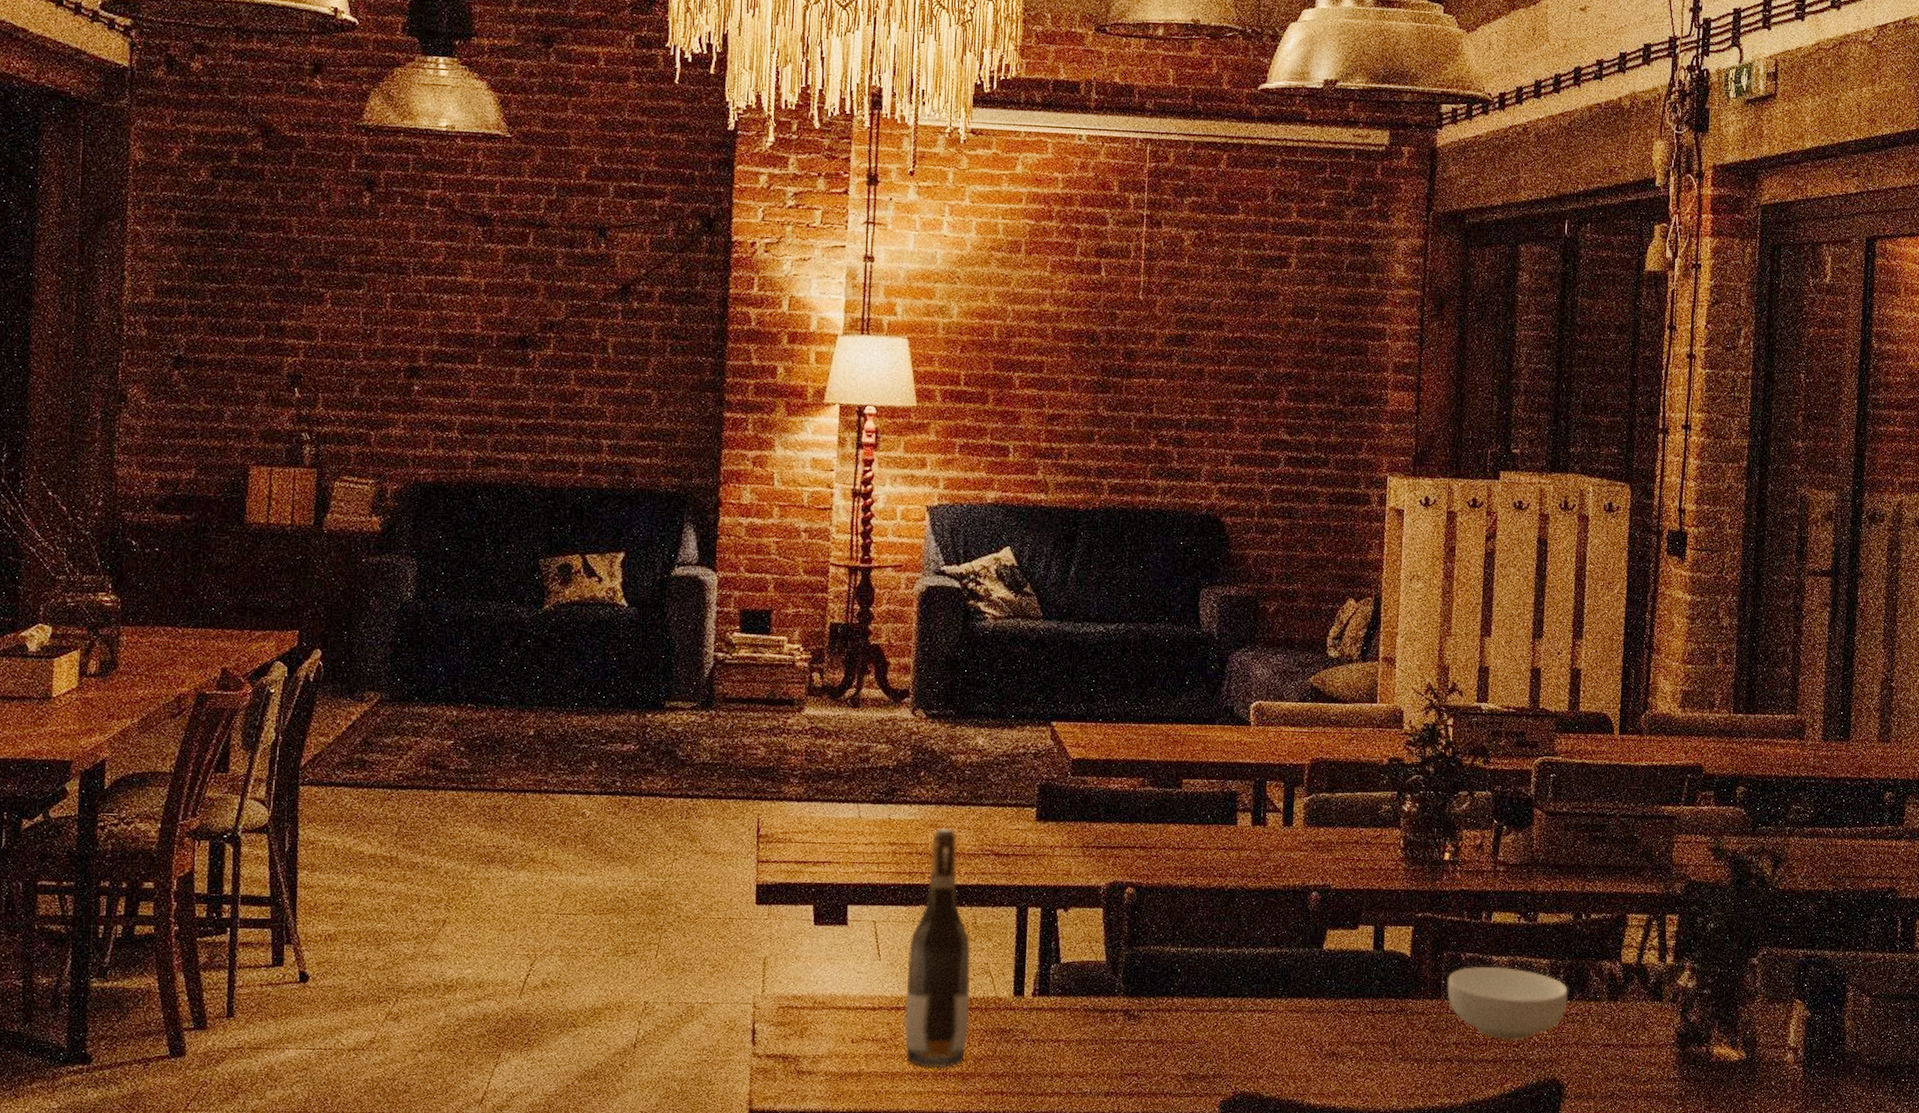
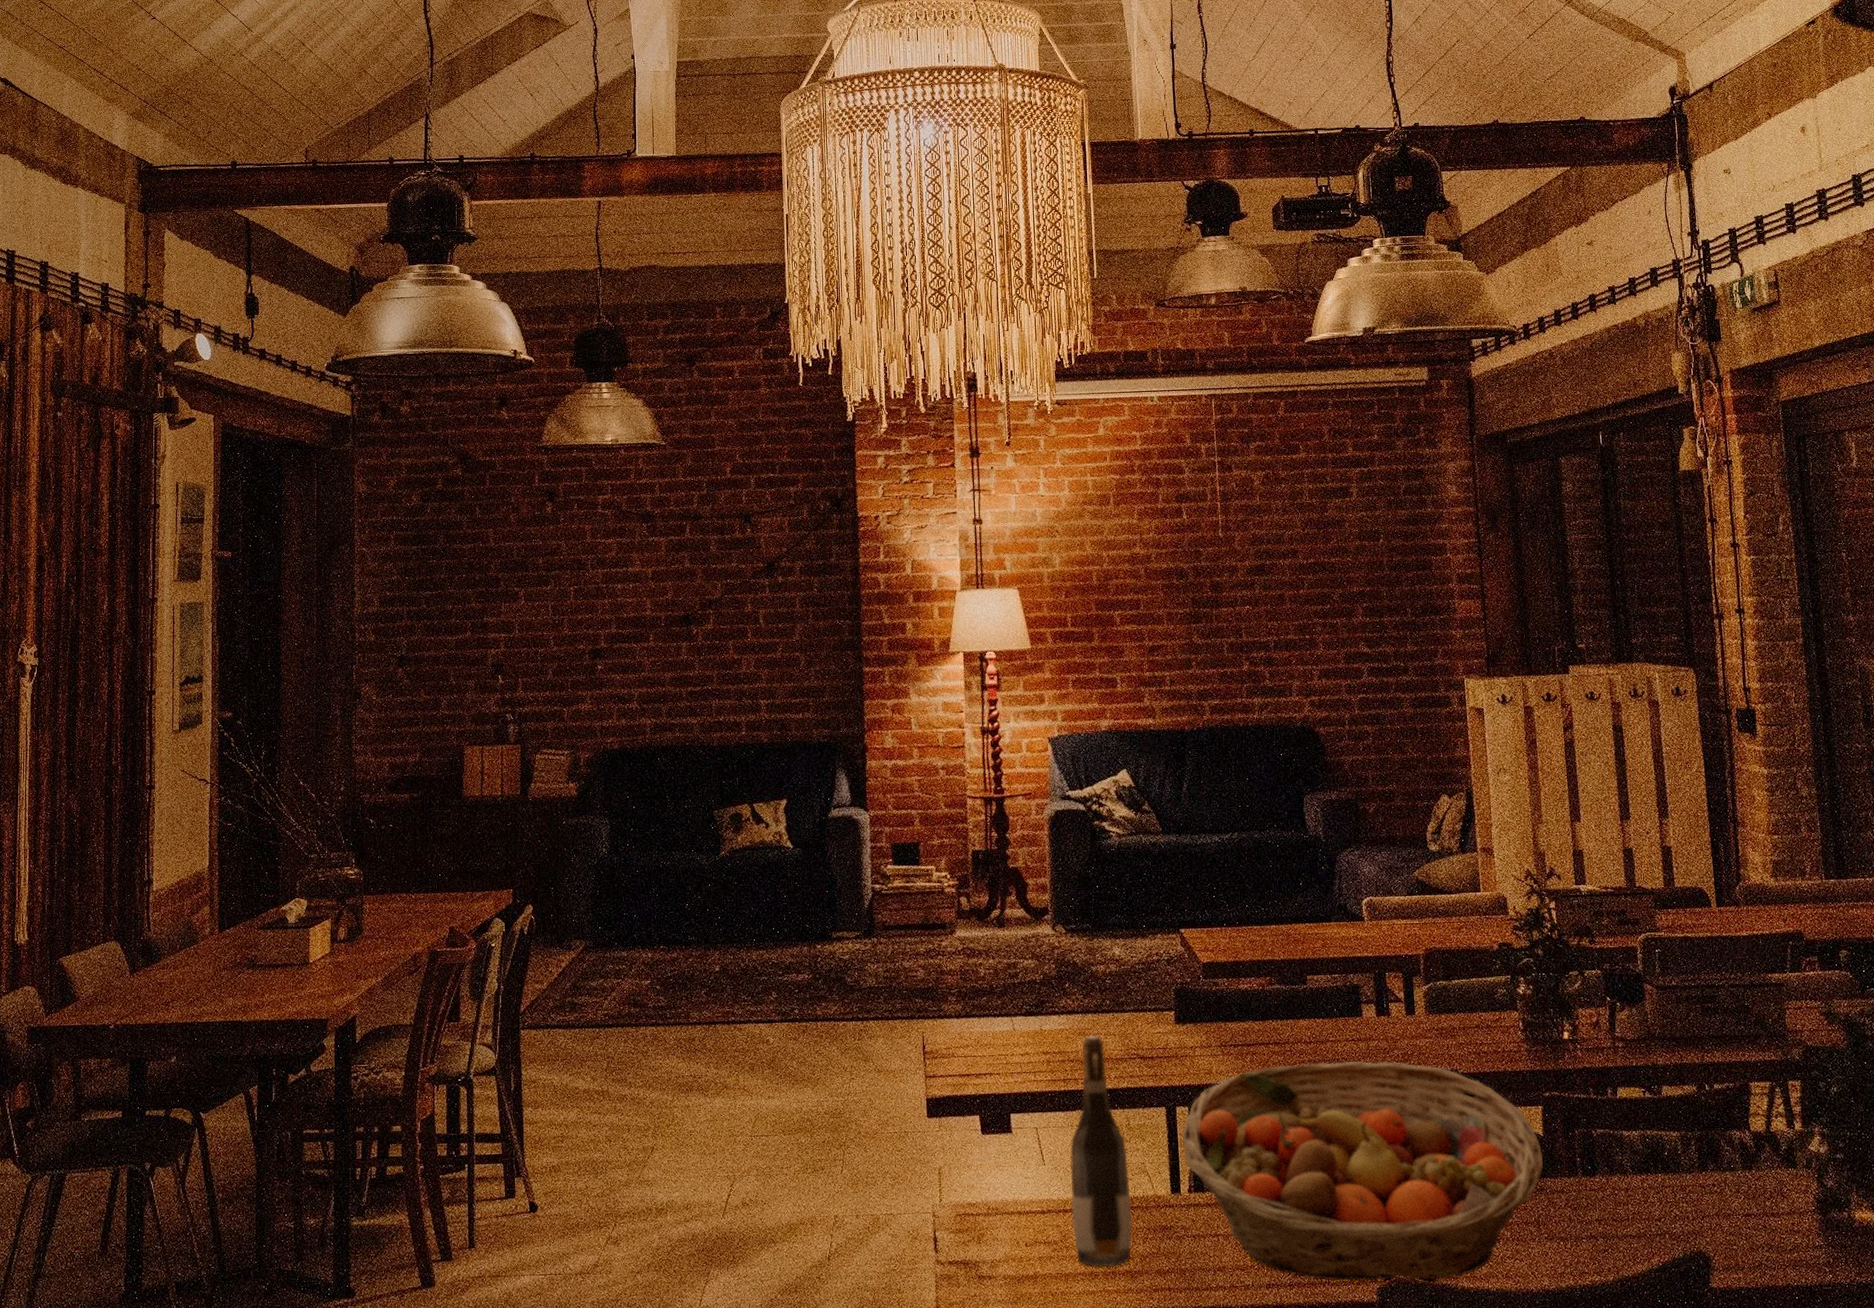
fruit basket: none [1031,870,1407,1096] -> present [1181,1061,1543,1282]
cereal bowl: present [1447,966,1568,1040] -> none [1582,1141,1703,1214]

